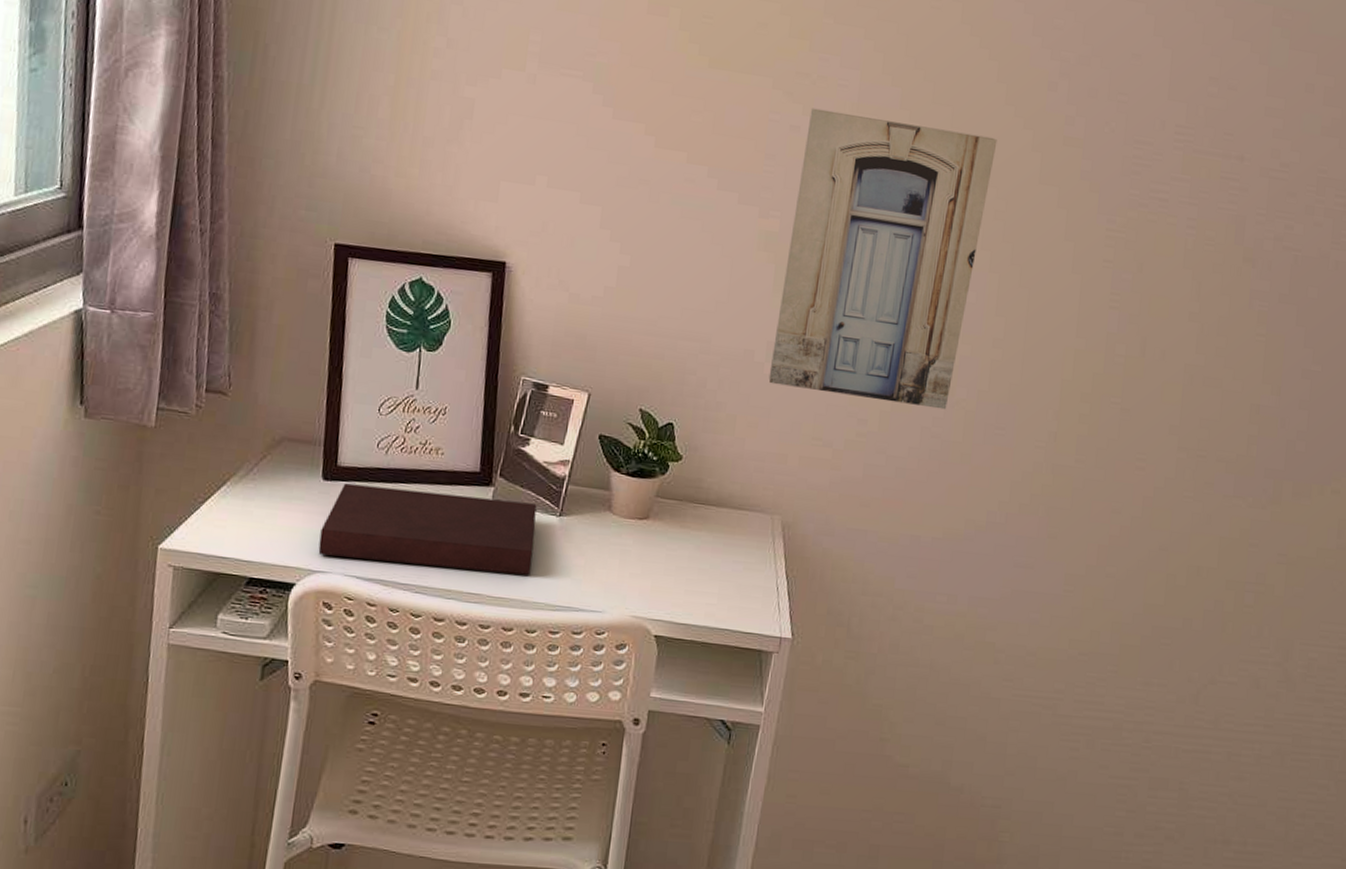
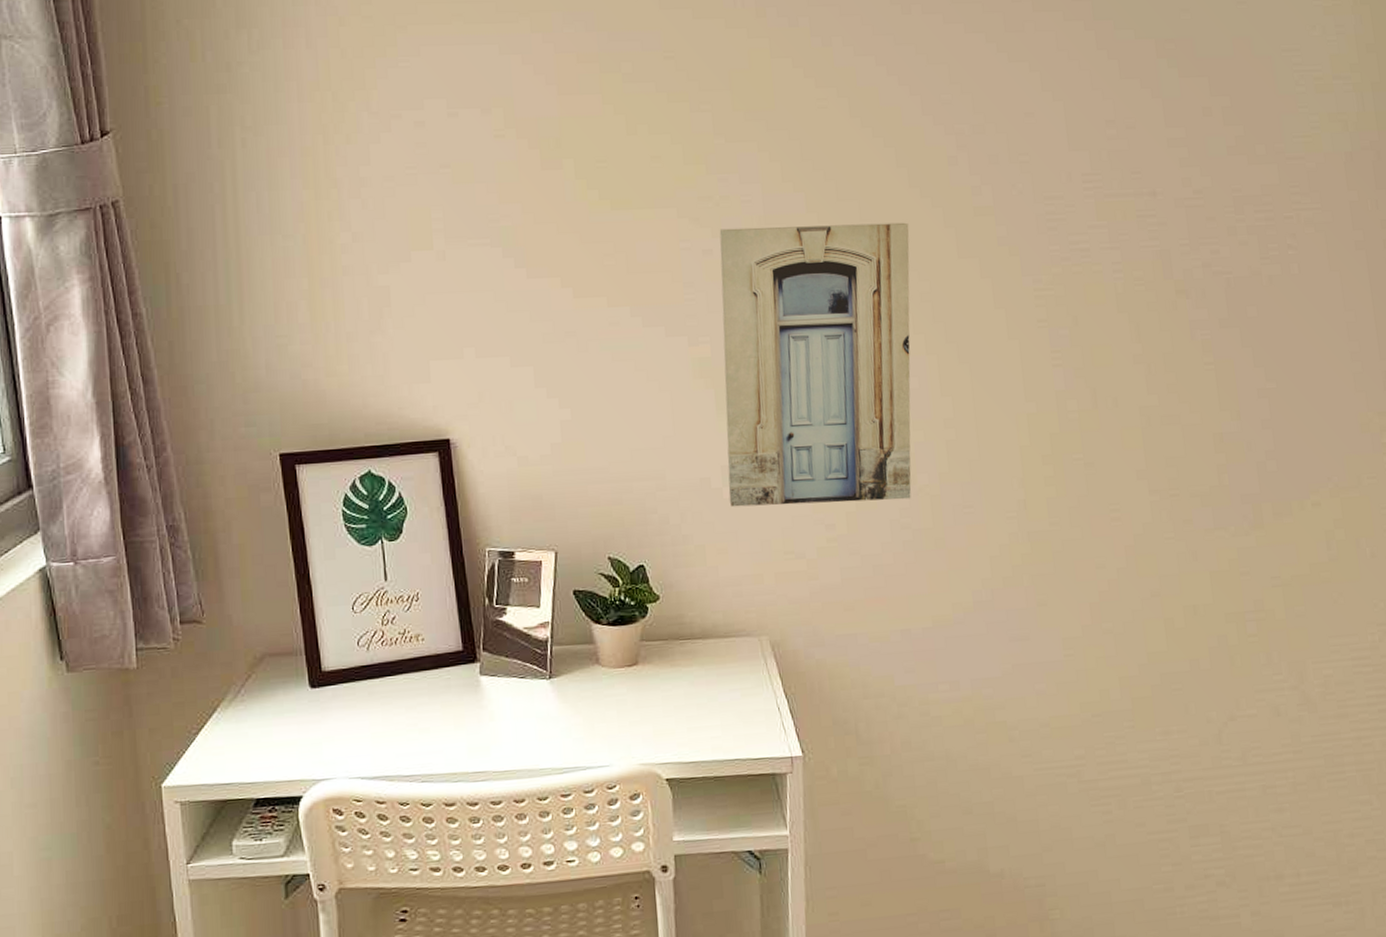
notebook: present [318,483,537,575] -> none [317,671,532,762]

